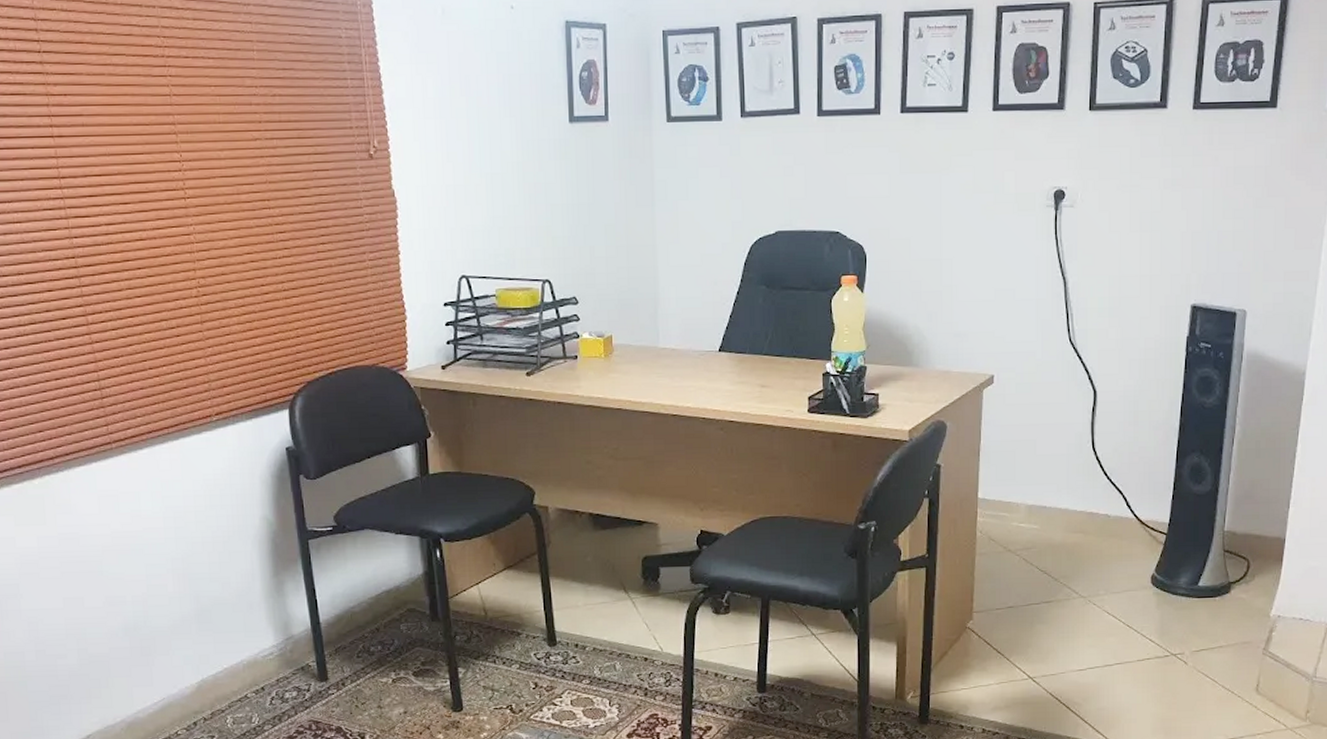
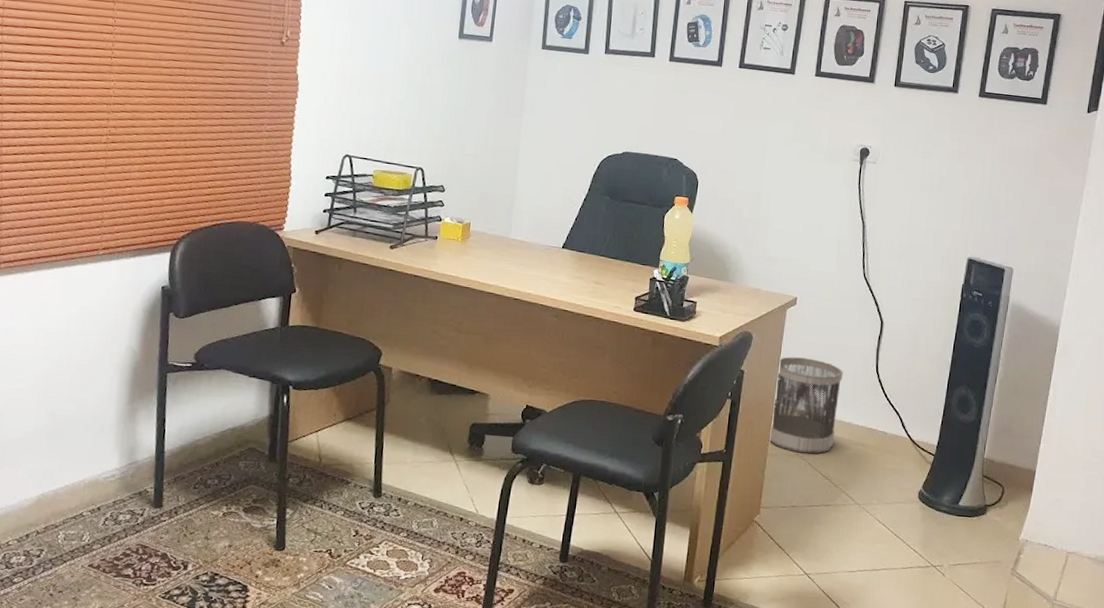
wastebasket: none [975,442,1054,549] -> present [768,356,843,454]

